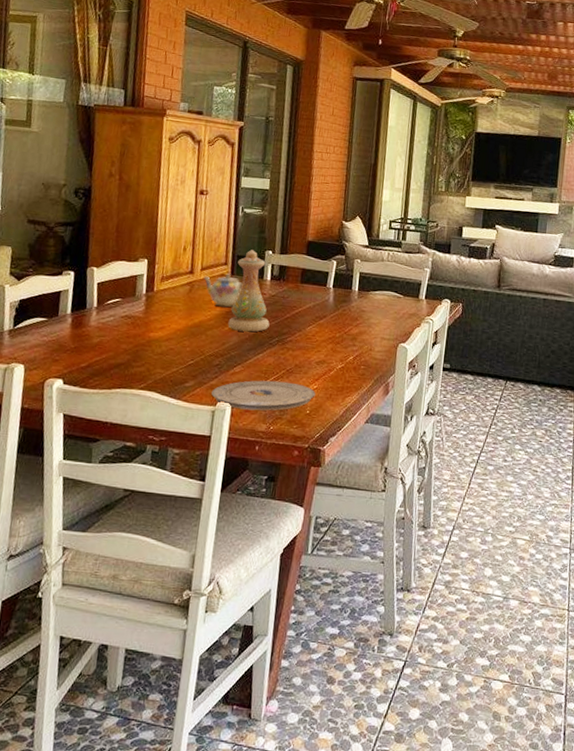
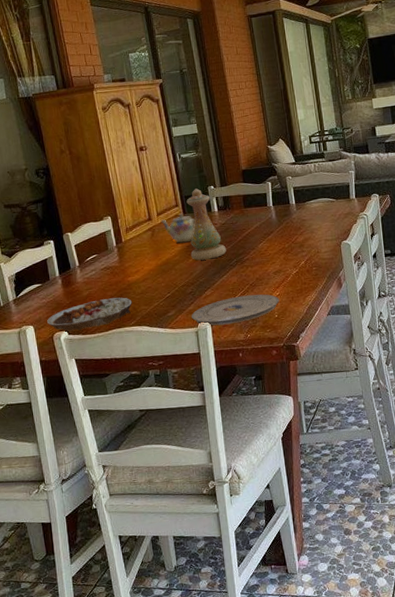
plate: none [42,351,148,382] -> present [47,297,132,332]

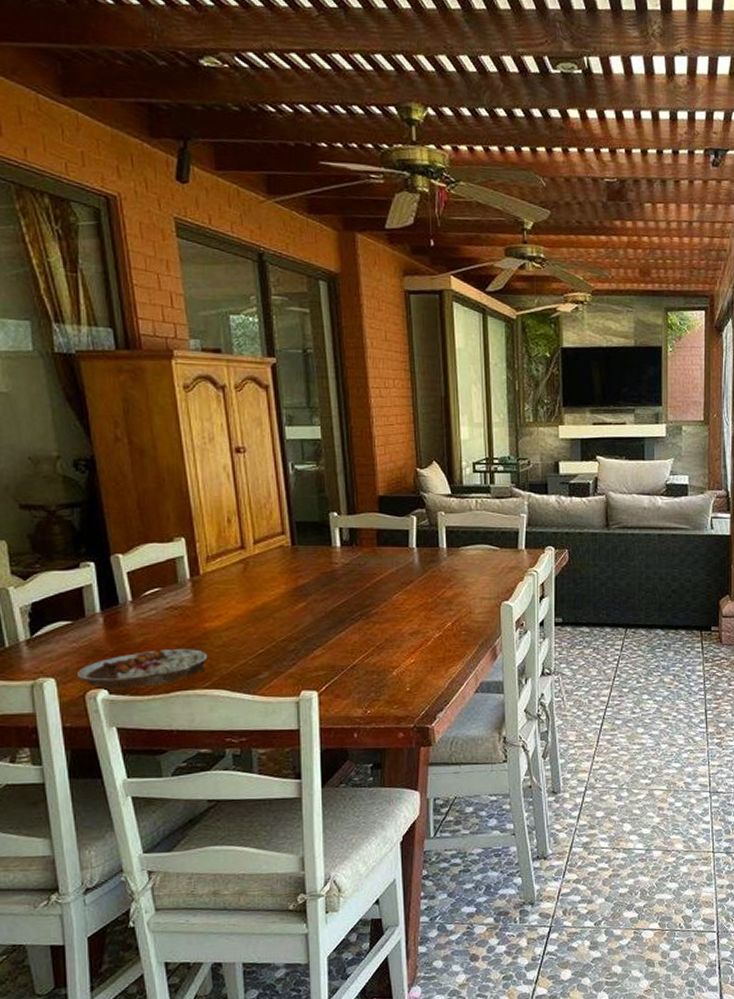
teapot: present [161,213,196,243] -> none [258,544,308,584]
vase: present [186,188,227,261] -> none [297,513,348,609]
plate: present [192,294,280,326] -> none [292,659,414,696]

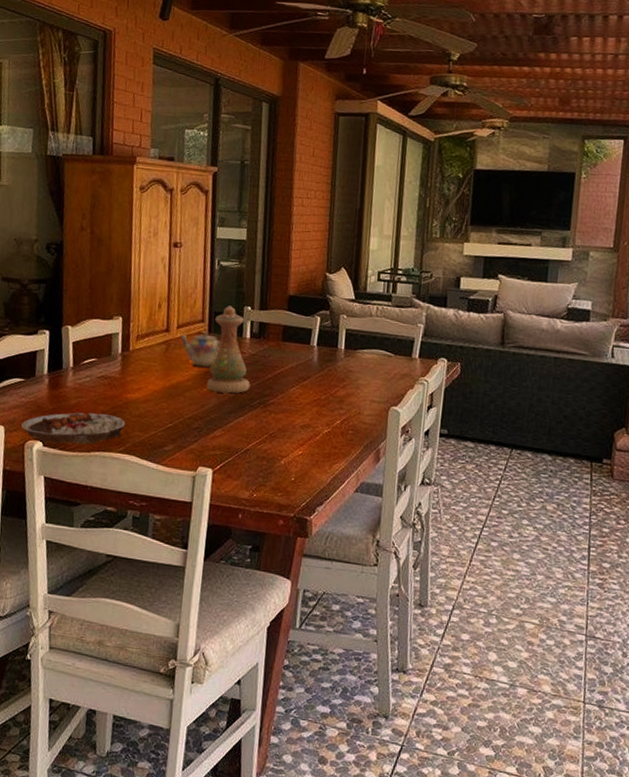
teapot: none [258,544,308,584] -> present [180,331,222,368]
vase: none [297,513,348,609] -> present [206,305,250,394]

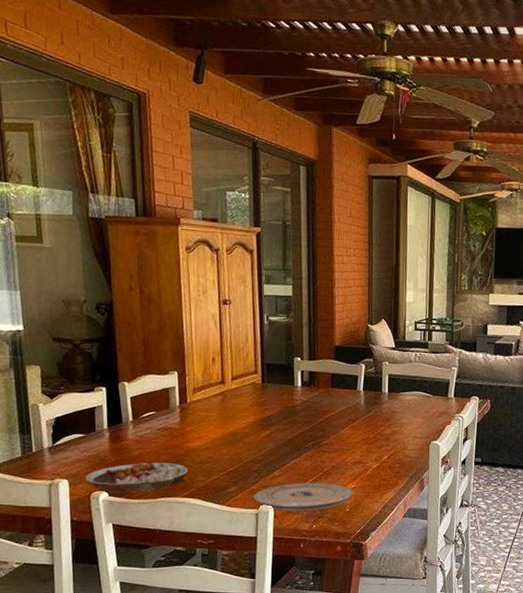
teapot: present [180,331,222,368] -> none [235,382,275,415]
plate: none [192,445,301,478] -> present [254,482,354,512]
vase: present [206,305,250,394] -> none [263,357,304,438]

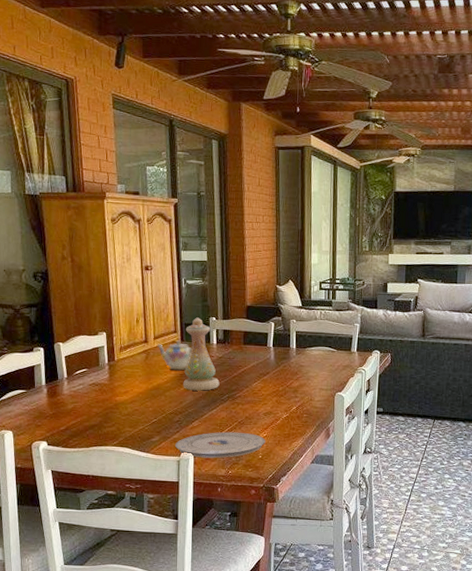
plate: present [86,462,188,494] -> none [28,415,117,443]
teapot: none [235,382,275,415] -> present [157,340,193,371]
vase: none [263,357,304,438] -> present [183,317,220,391]

